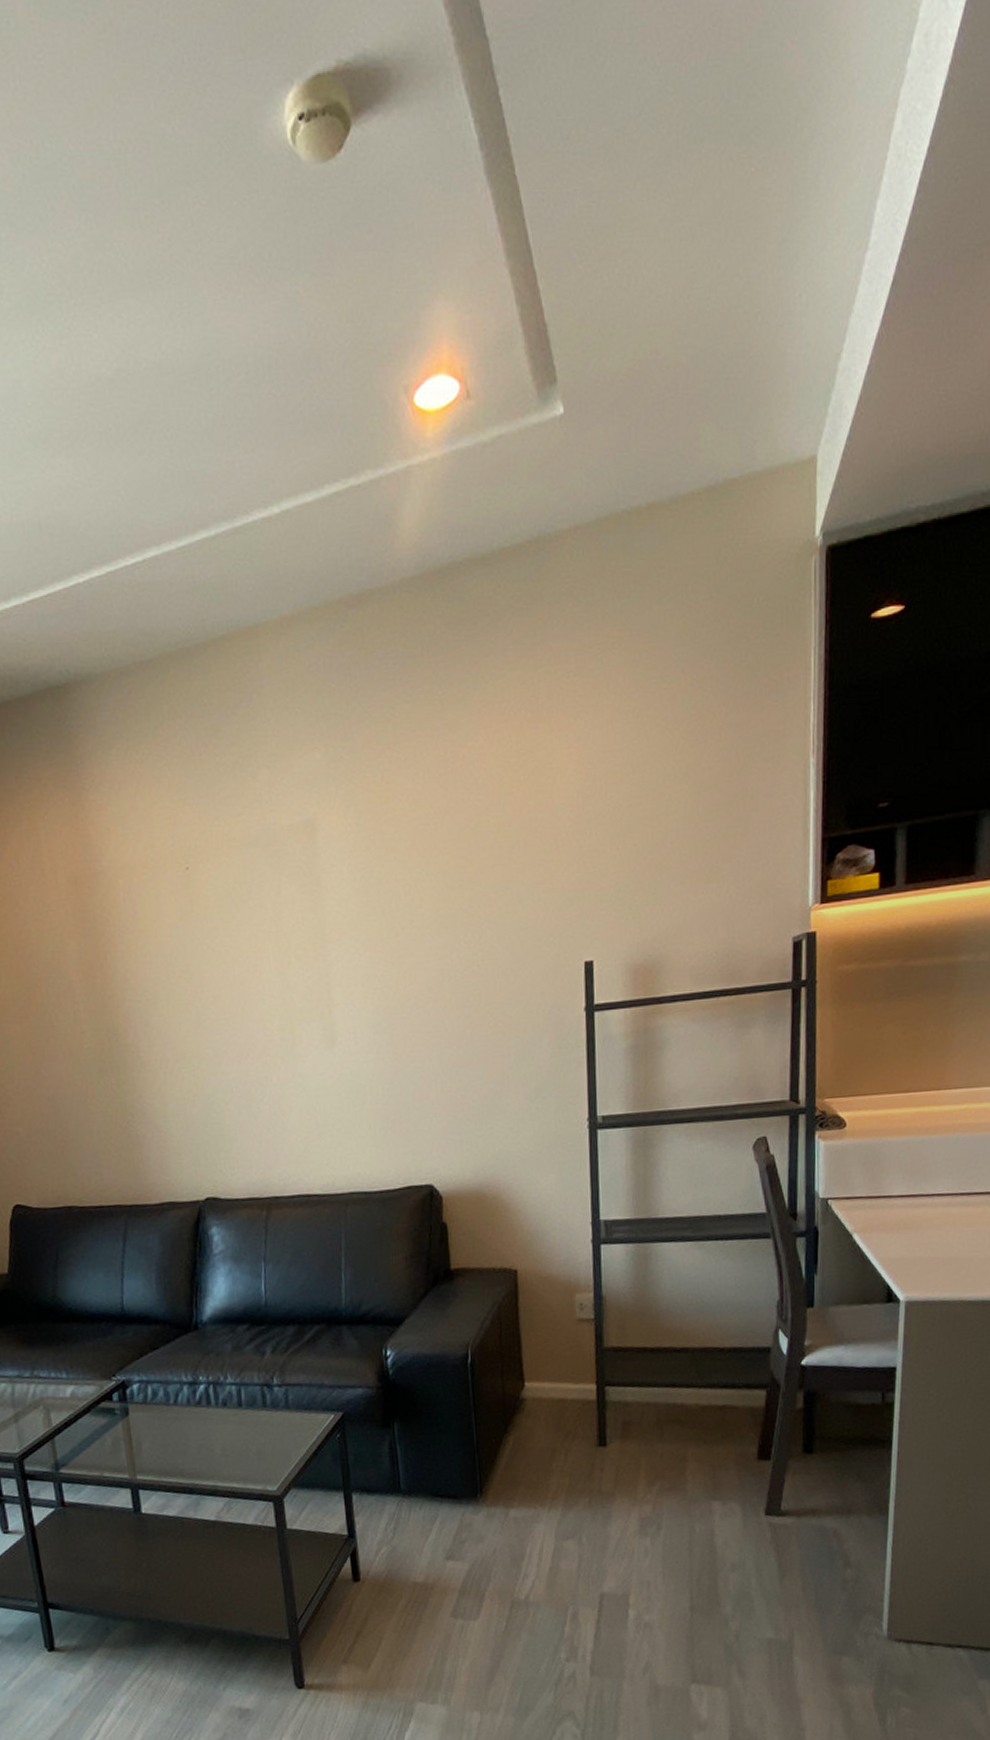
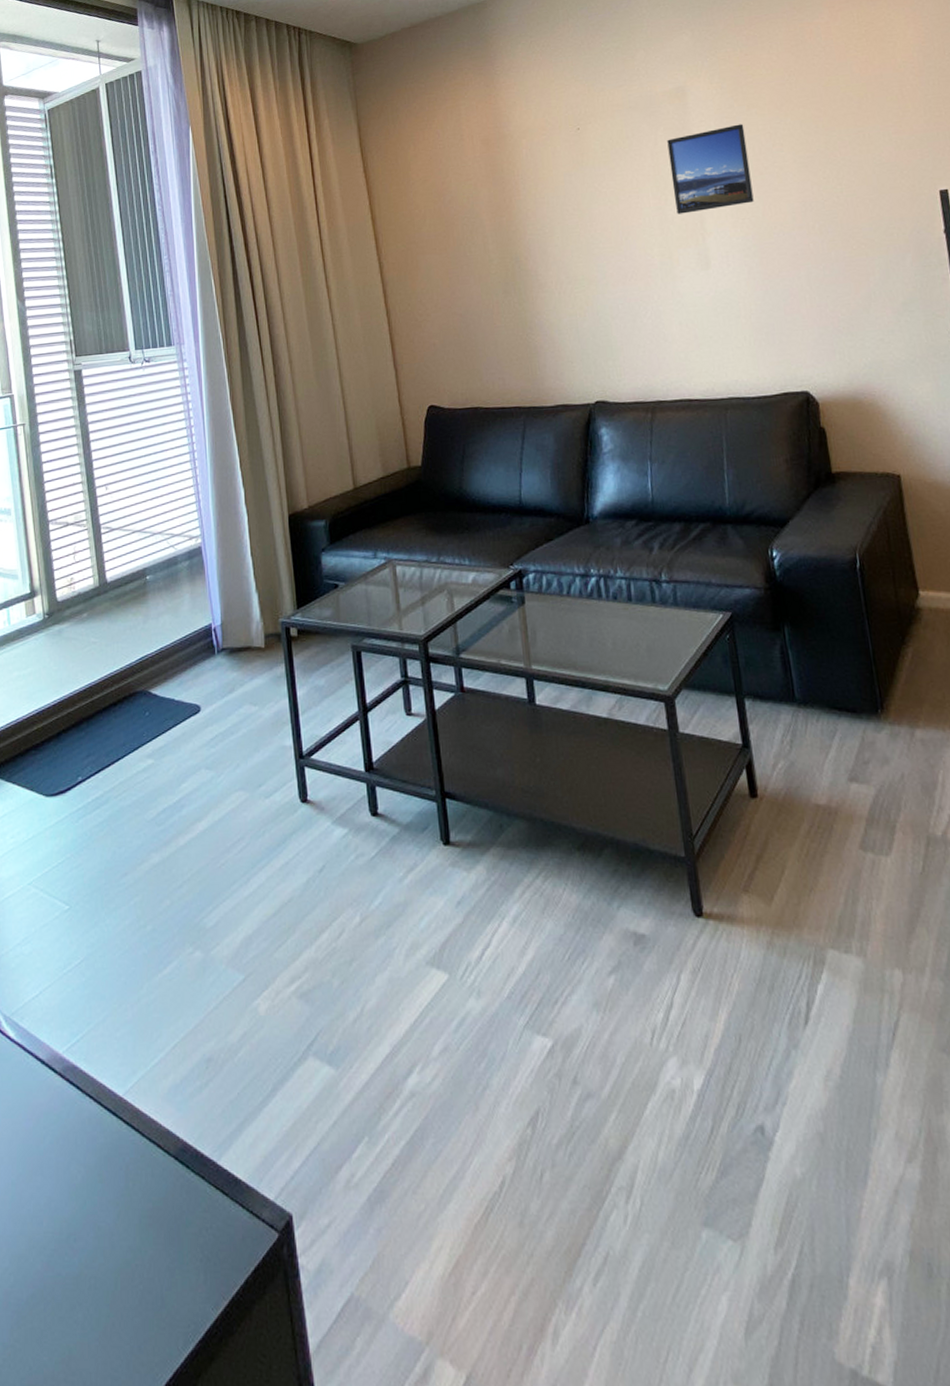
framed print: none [292,871,387,981] -> present [667,124,754,214]

